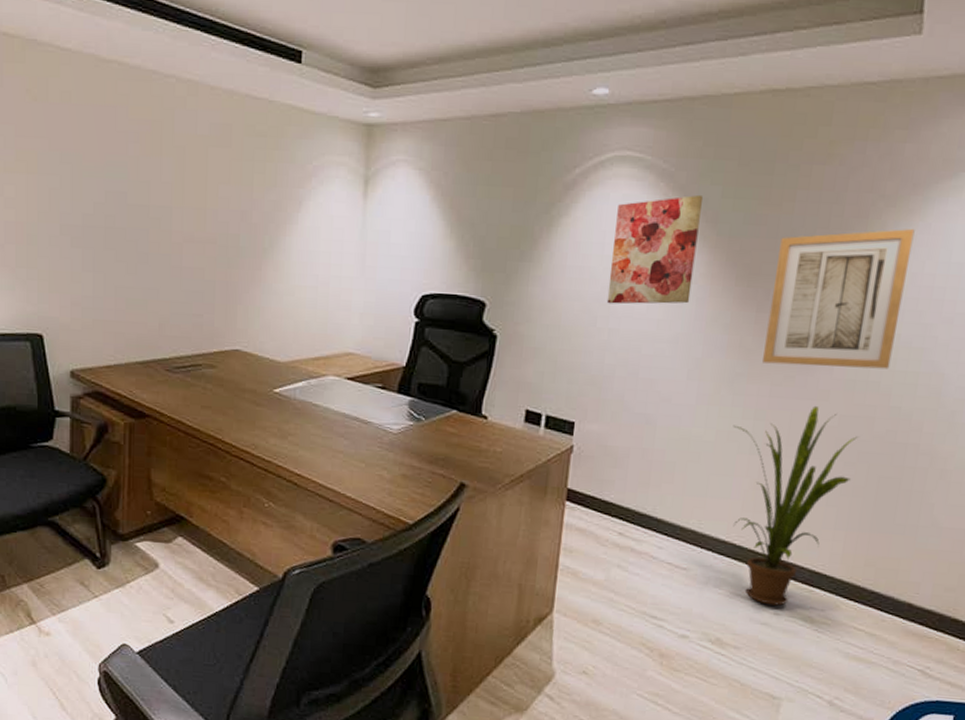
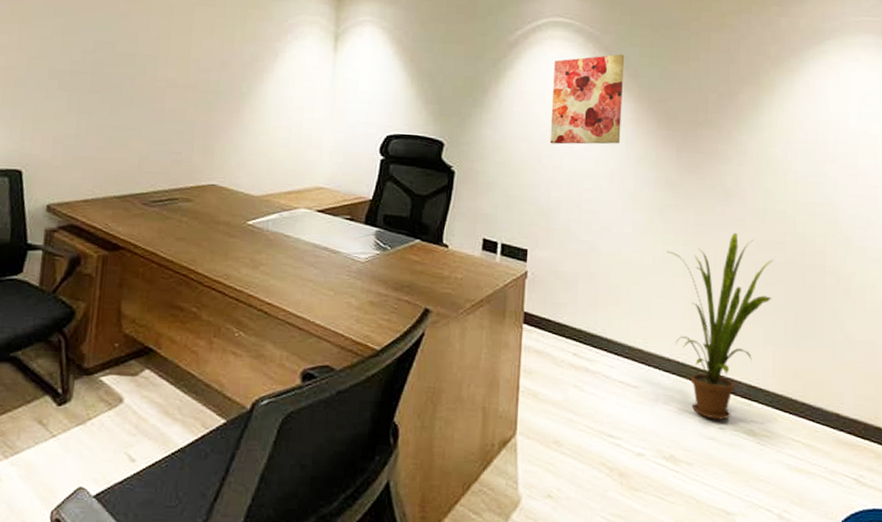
wall art: present [763,228,915,369] -> none [686,83,797,201]

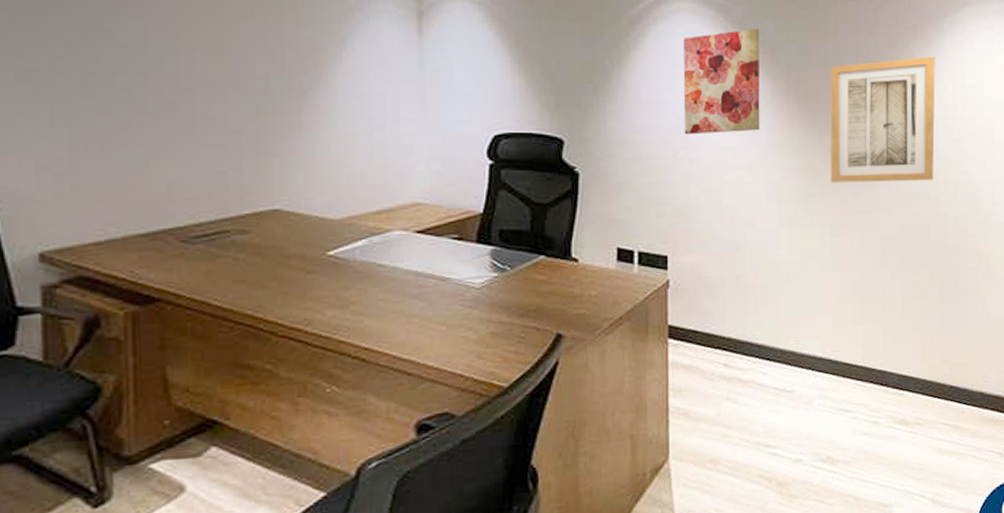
house plant: present [666,232,774,420] -> none [814,218,919,415]
wall art: none [686,83,797,201] -> present [830,55,935,183]

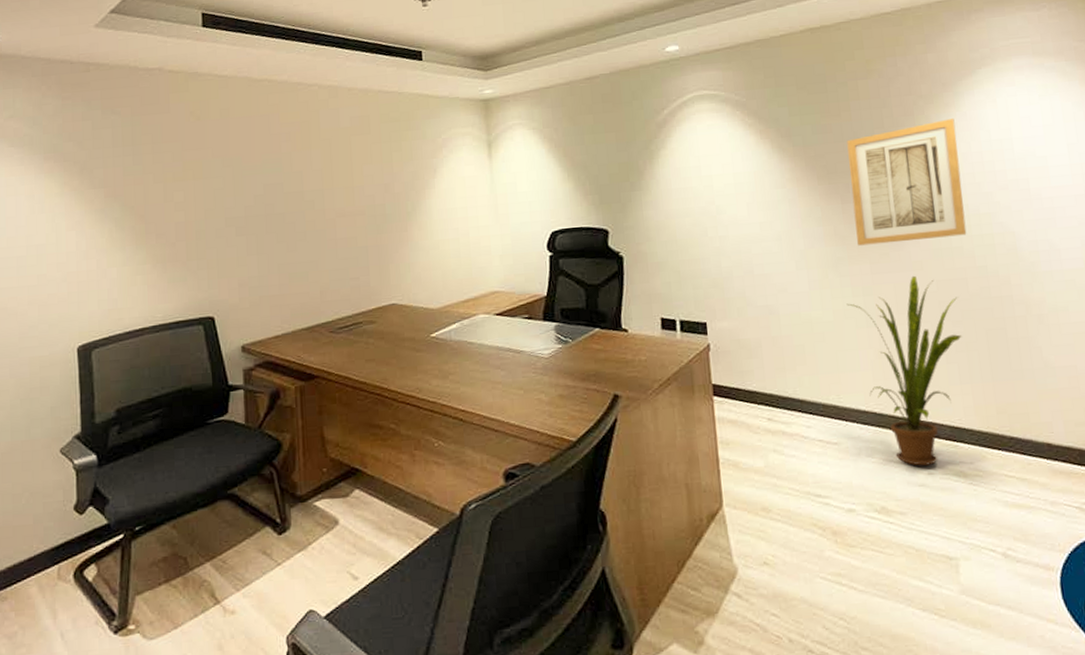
wall art: present [683,28,760,135] -> none [705,116,783,215]
house plant: none [814,218,919,415] -> present [846,275,962,466]

